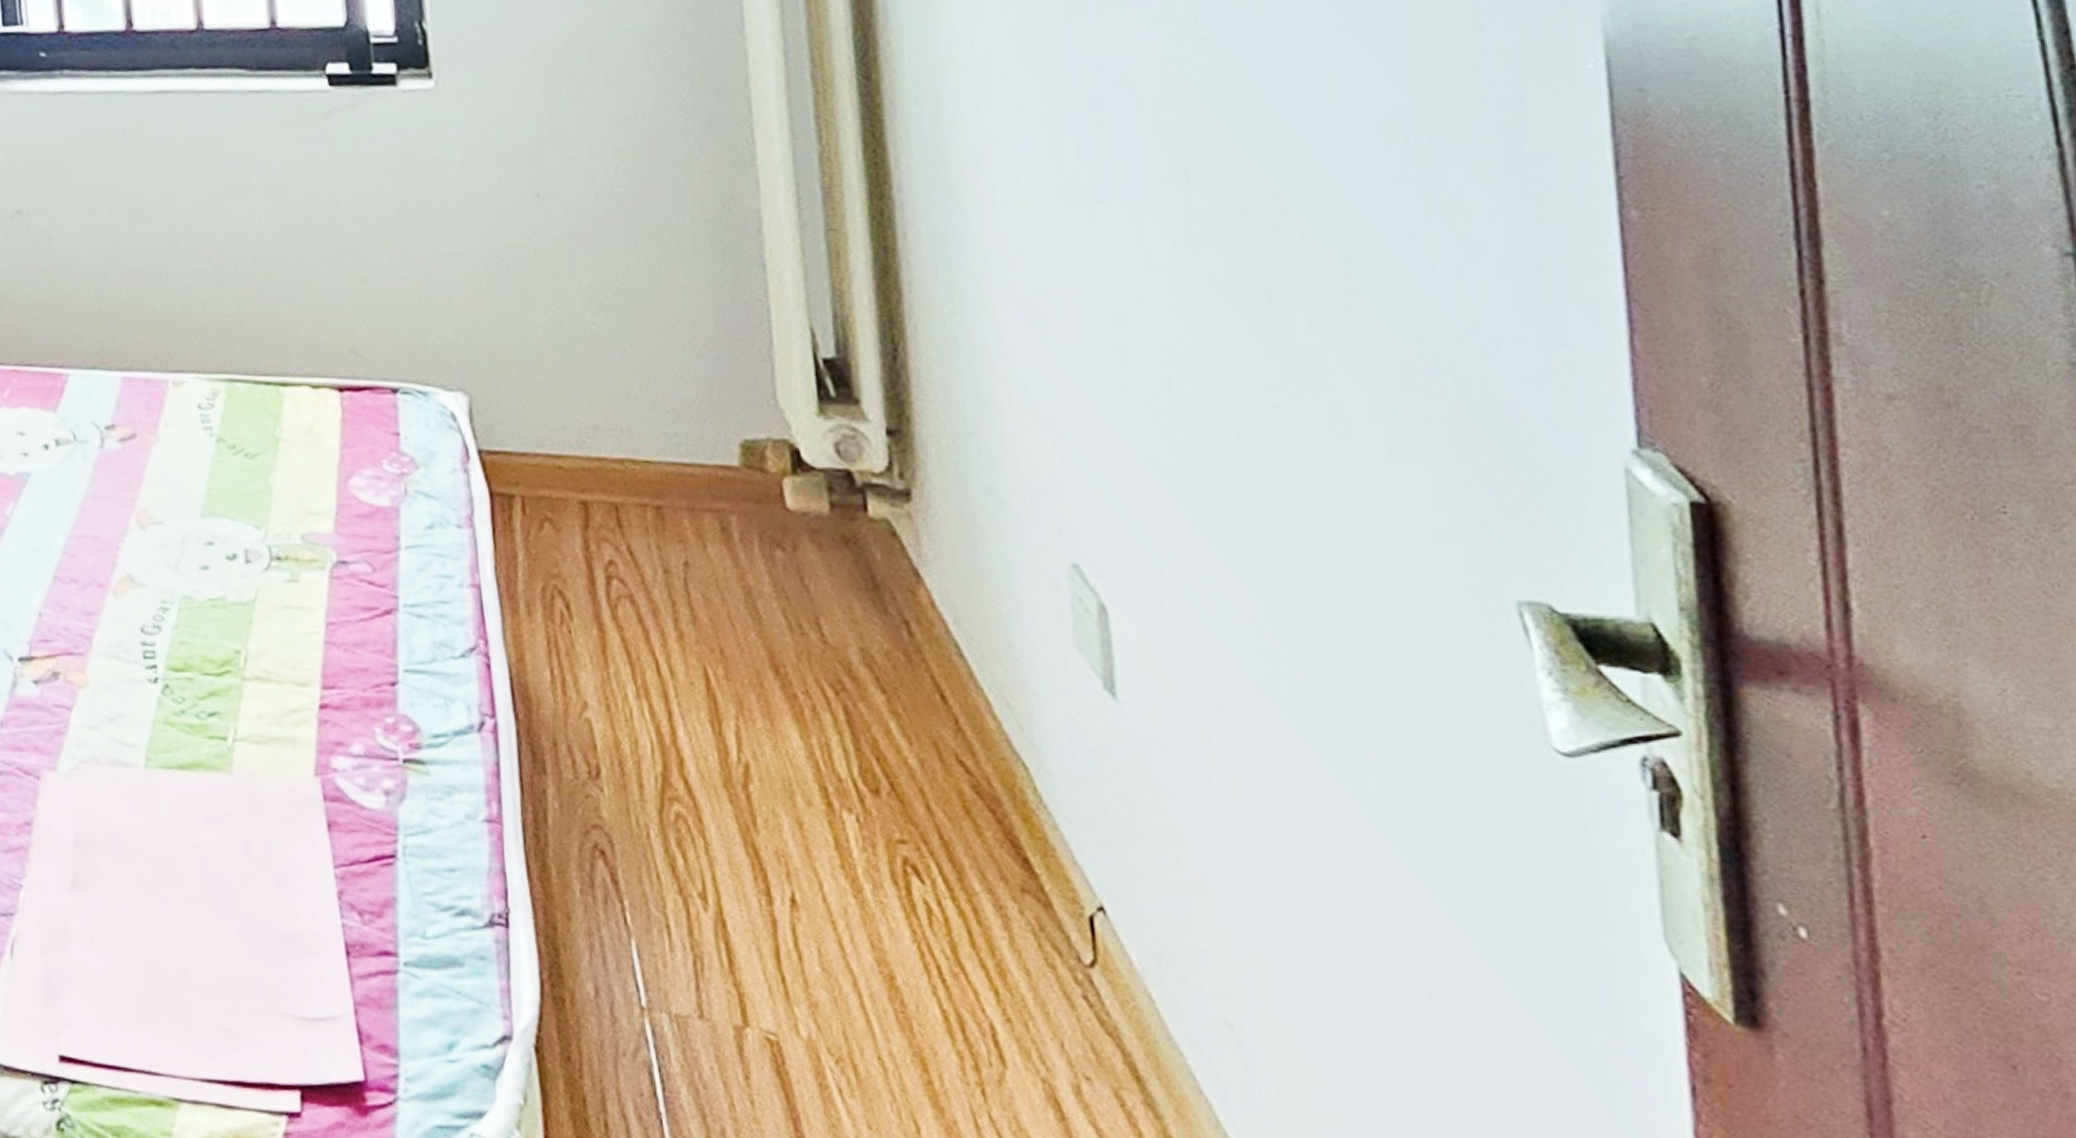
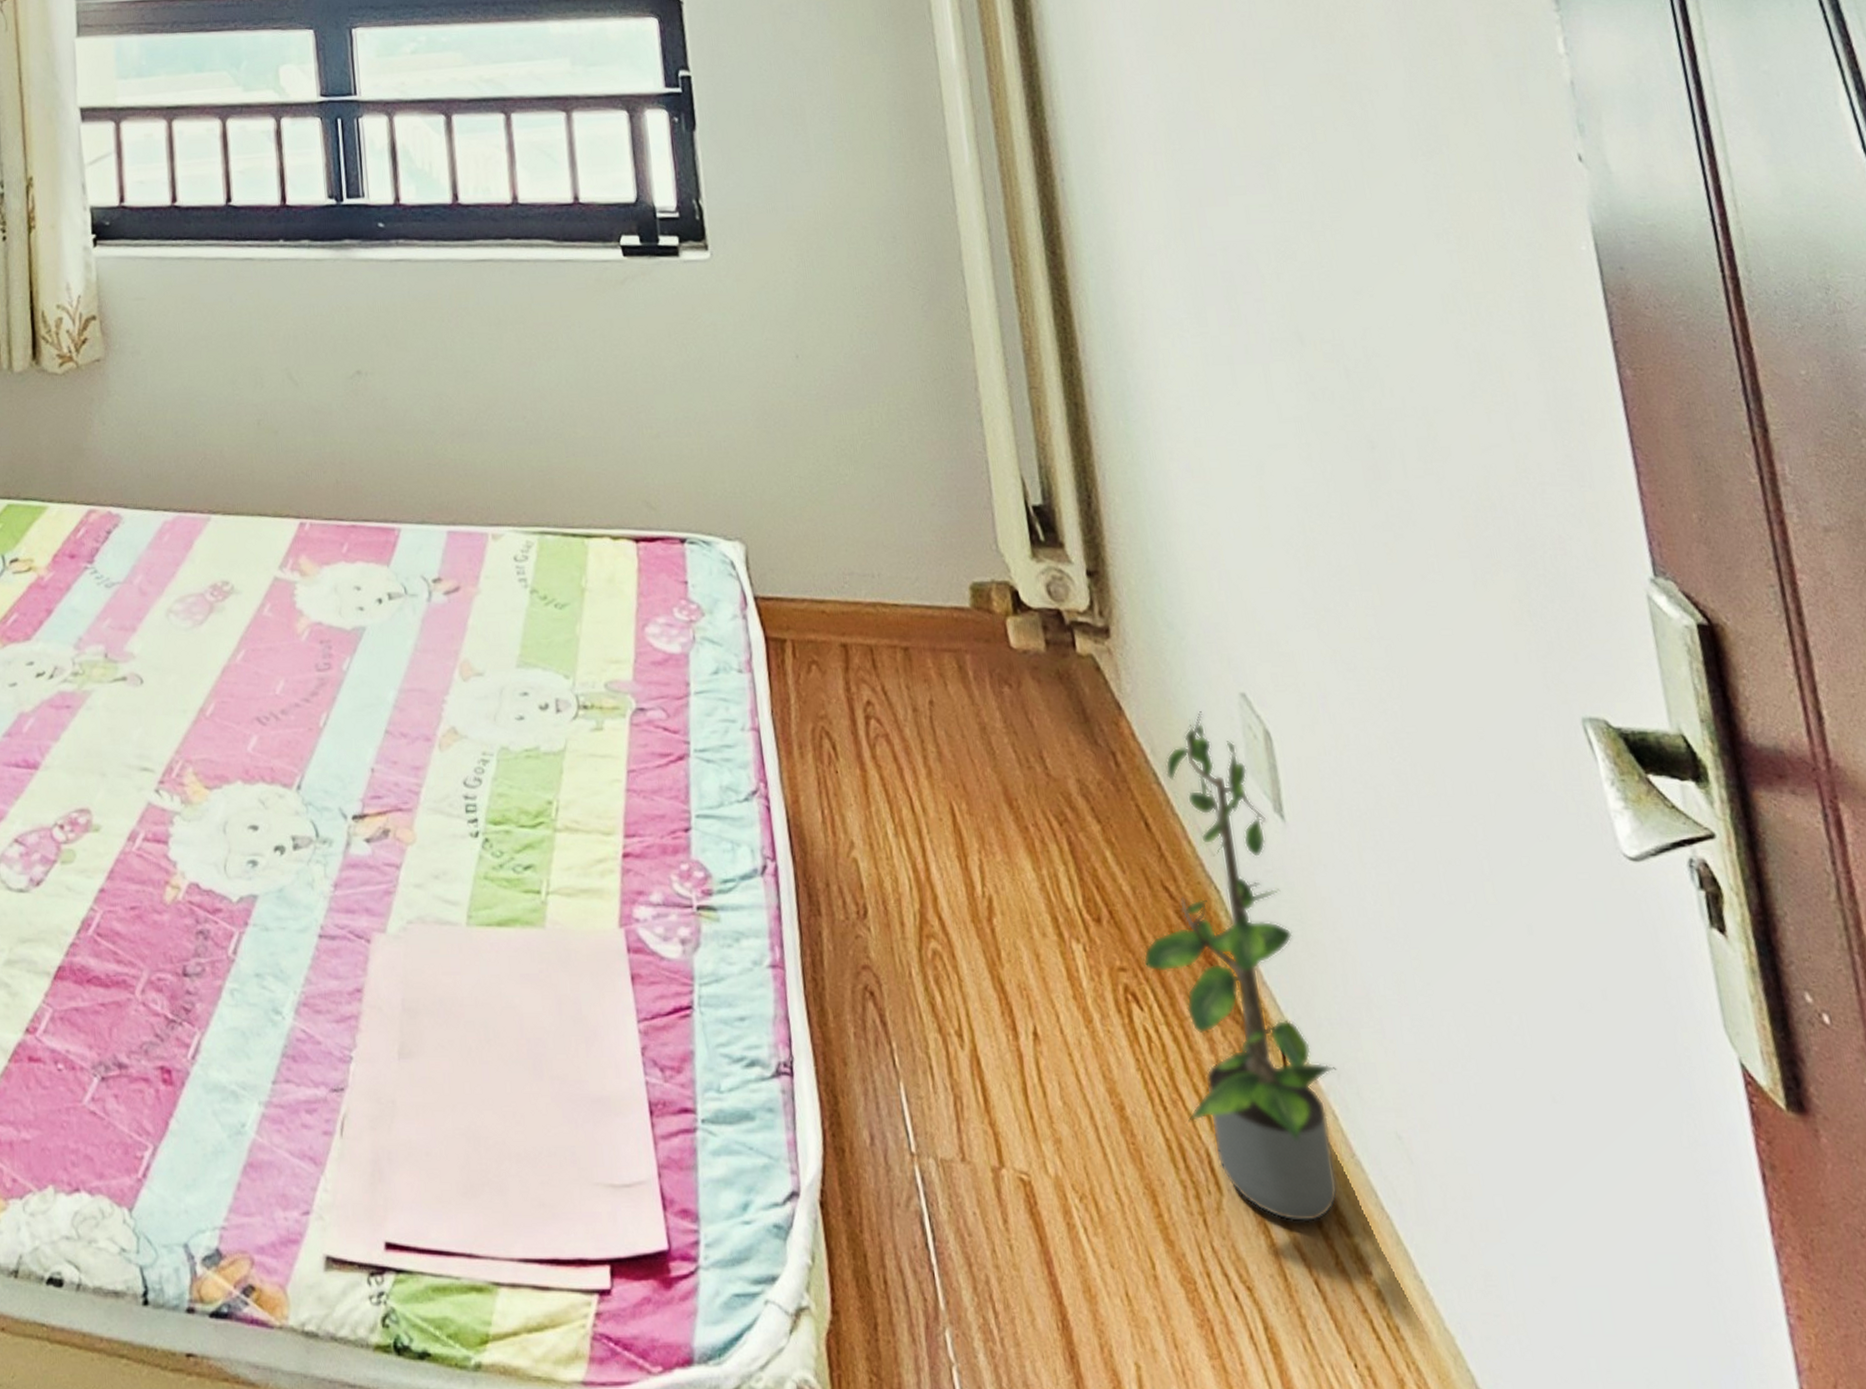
potted plant: none [928,581,1158,1100] -> present [1143,711,1339,1223]

